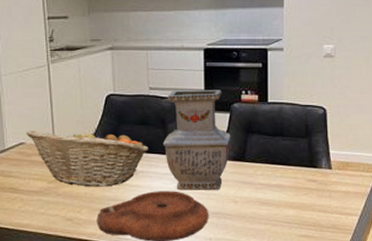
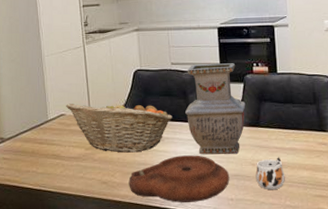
mug: none [238,194,269,230] -> present [255,157,285,190]

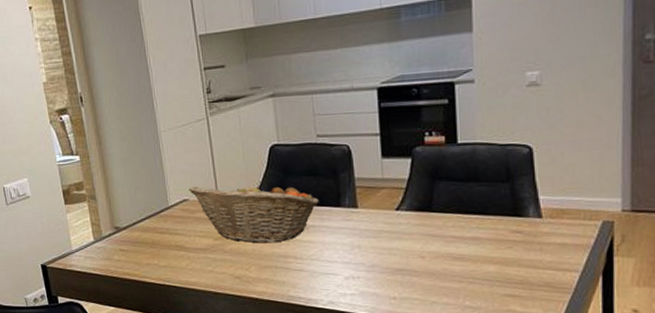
plate: present [128,155,230,203] -> none [266,246,392,301]
vase: present [185,63,246,155] -> none [335,132,414,245]
mug: present [255,157,285,190] -> none [425,248,465,288]

